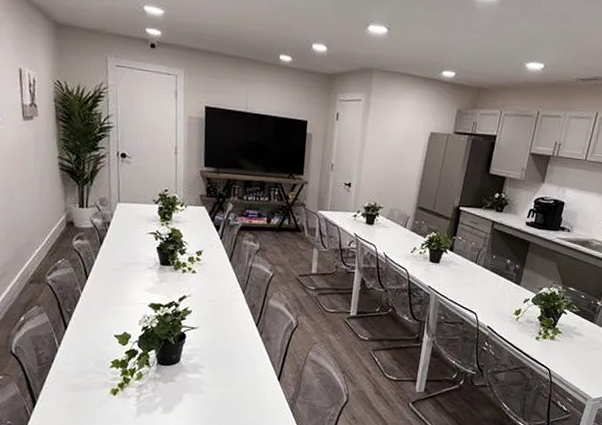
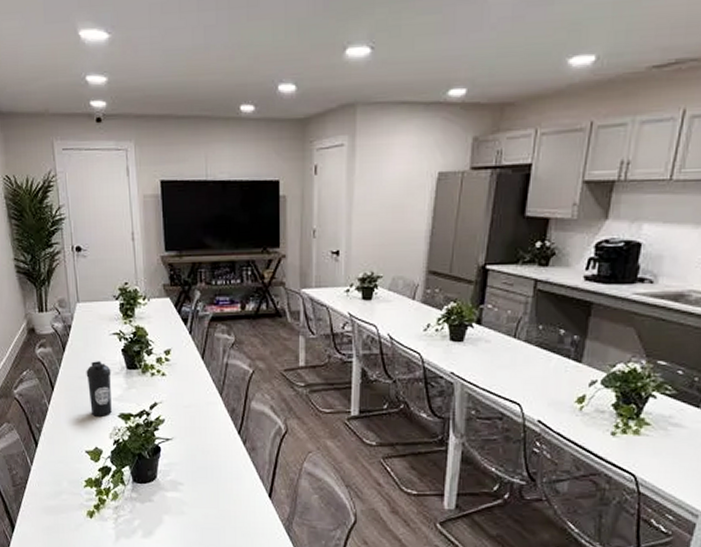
water bottle: none [121,256,146,305] -> present [86,361,112,416]

